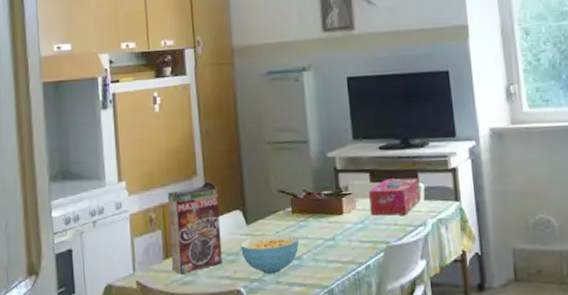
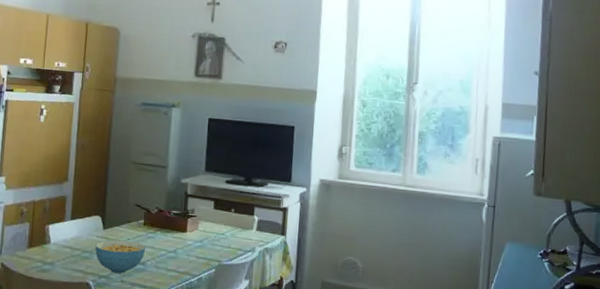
cereal box: present [168,181,223,273] -> none [33,187,84,262]
tissue box: present [369,177,421,216] -> none [210,208,254,241]

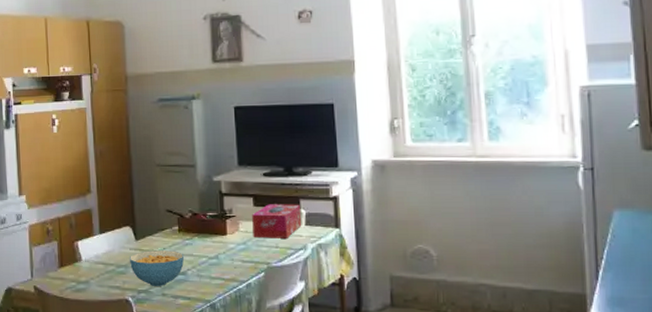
tissue box: none [210,208,254,241] -> present [252,204,302,238]

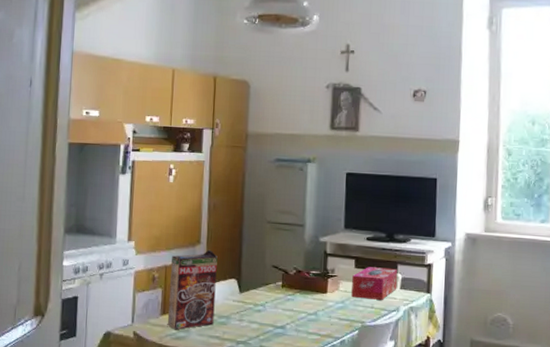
cereal box: none [64,198,113,281] -> present [167,249,218,329]
cereal bowl: present [130,250,184,286] -> none [232,303,284,339]

